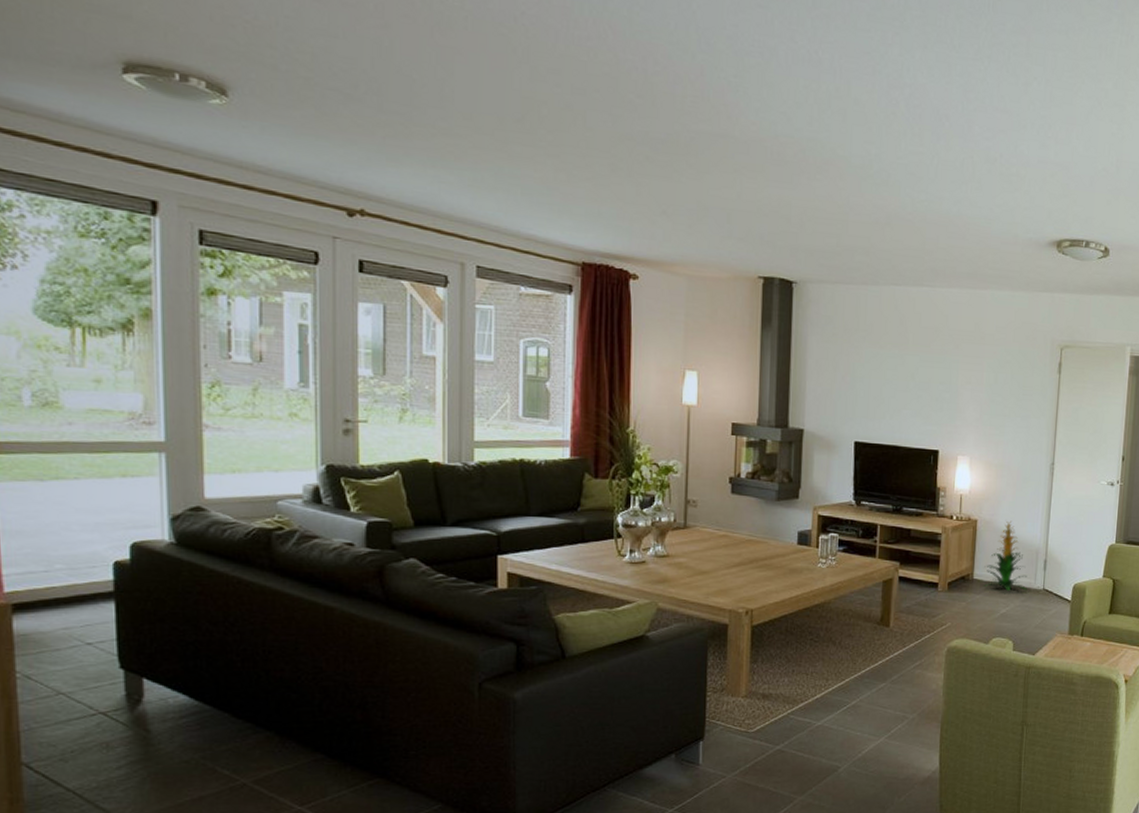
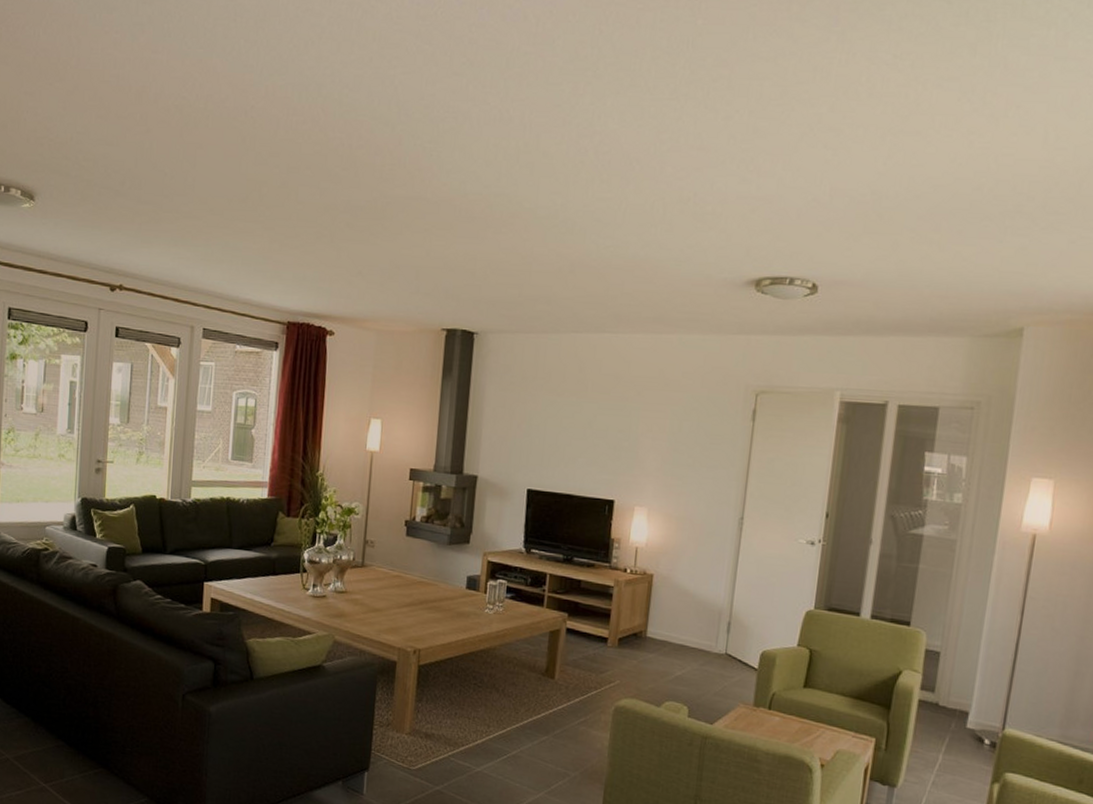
indoor plant: present [983,520,1028,591] -> none [657,577,708,654]

